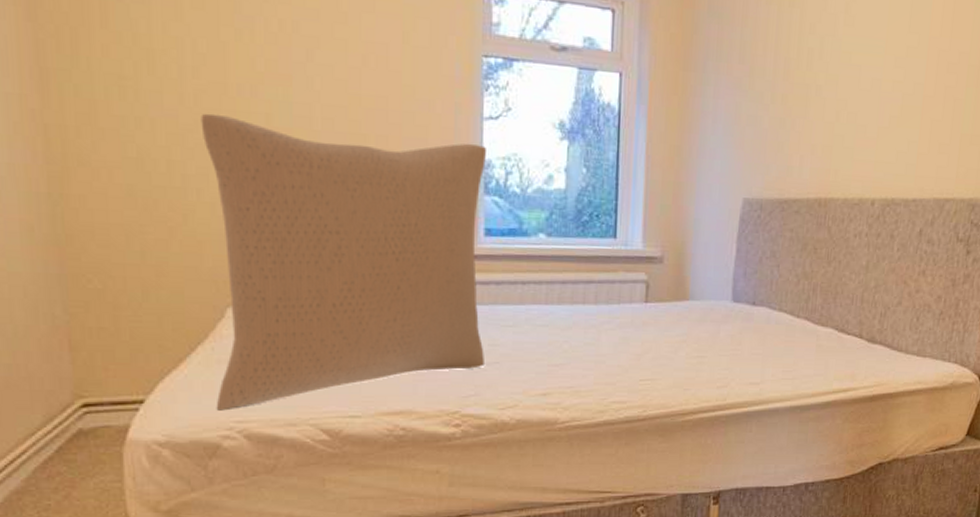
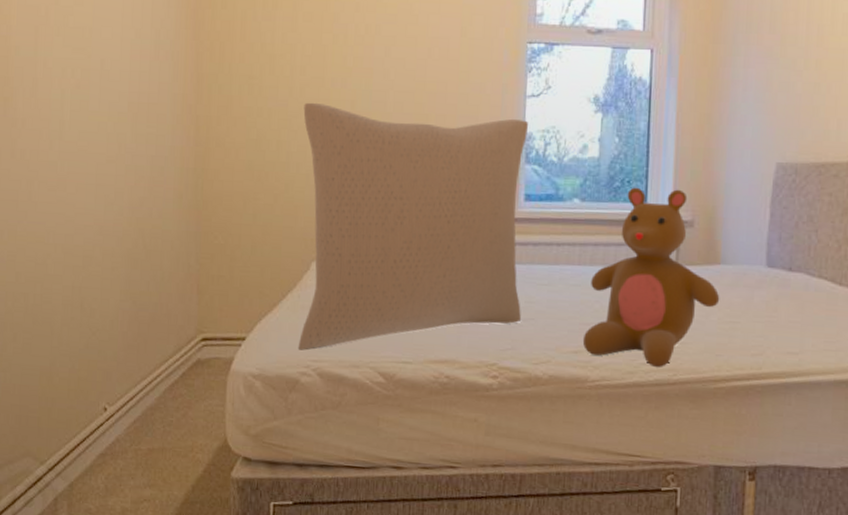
teddy bear: none [551,221,688,406] -> present [582,187,720,369]

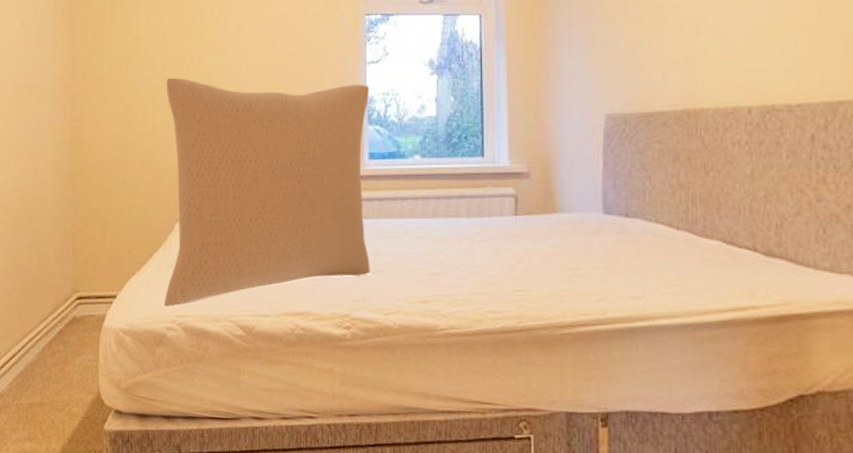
teddy bear: present [582,187,720,369] -> none [430,142,560,316]

